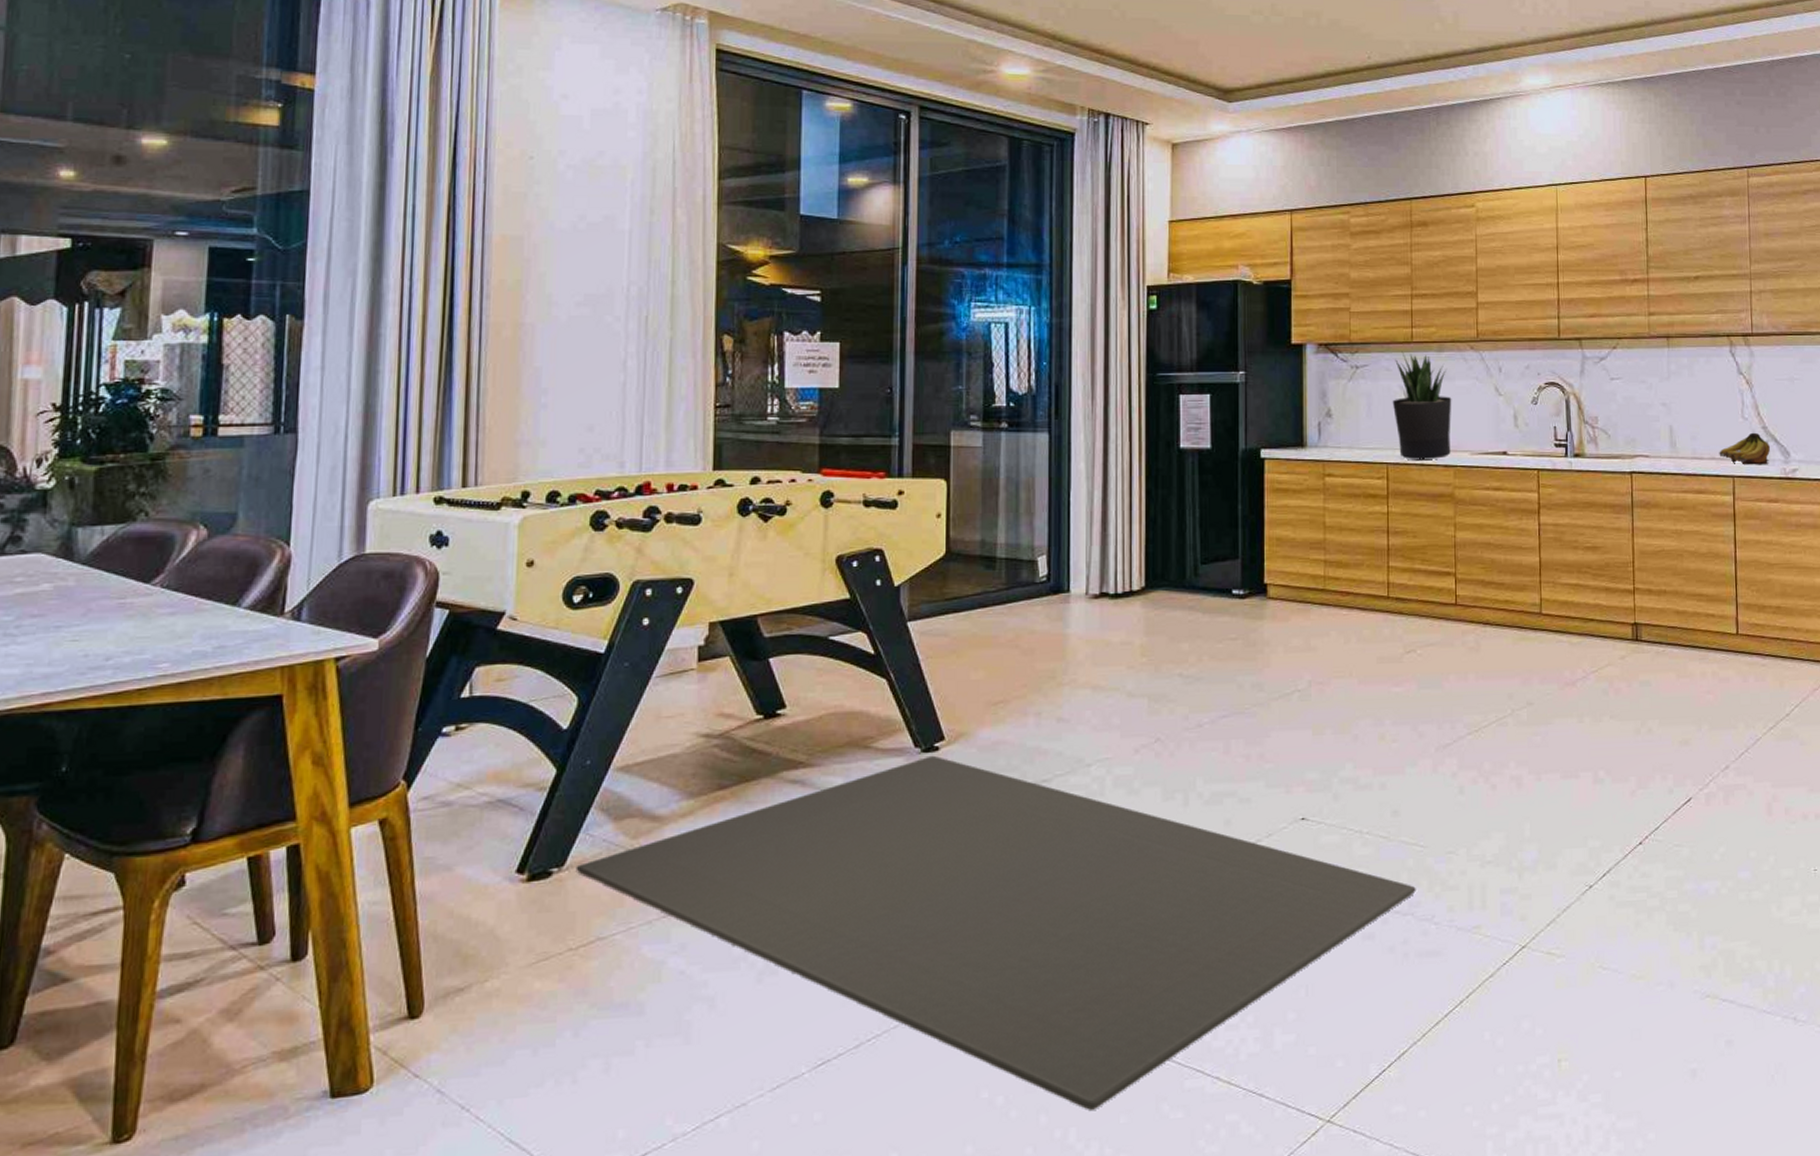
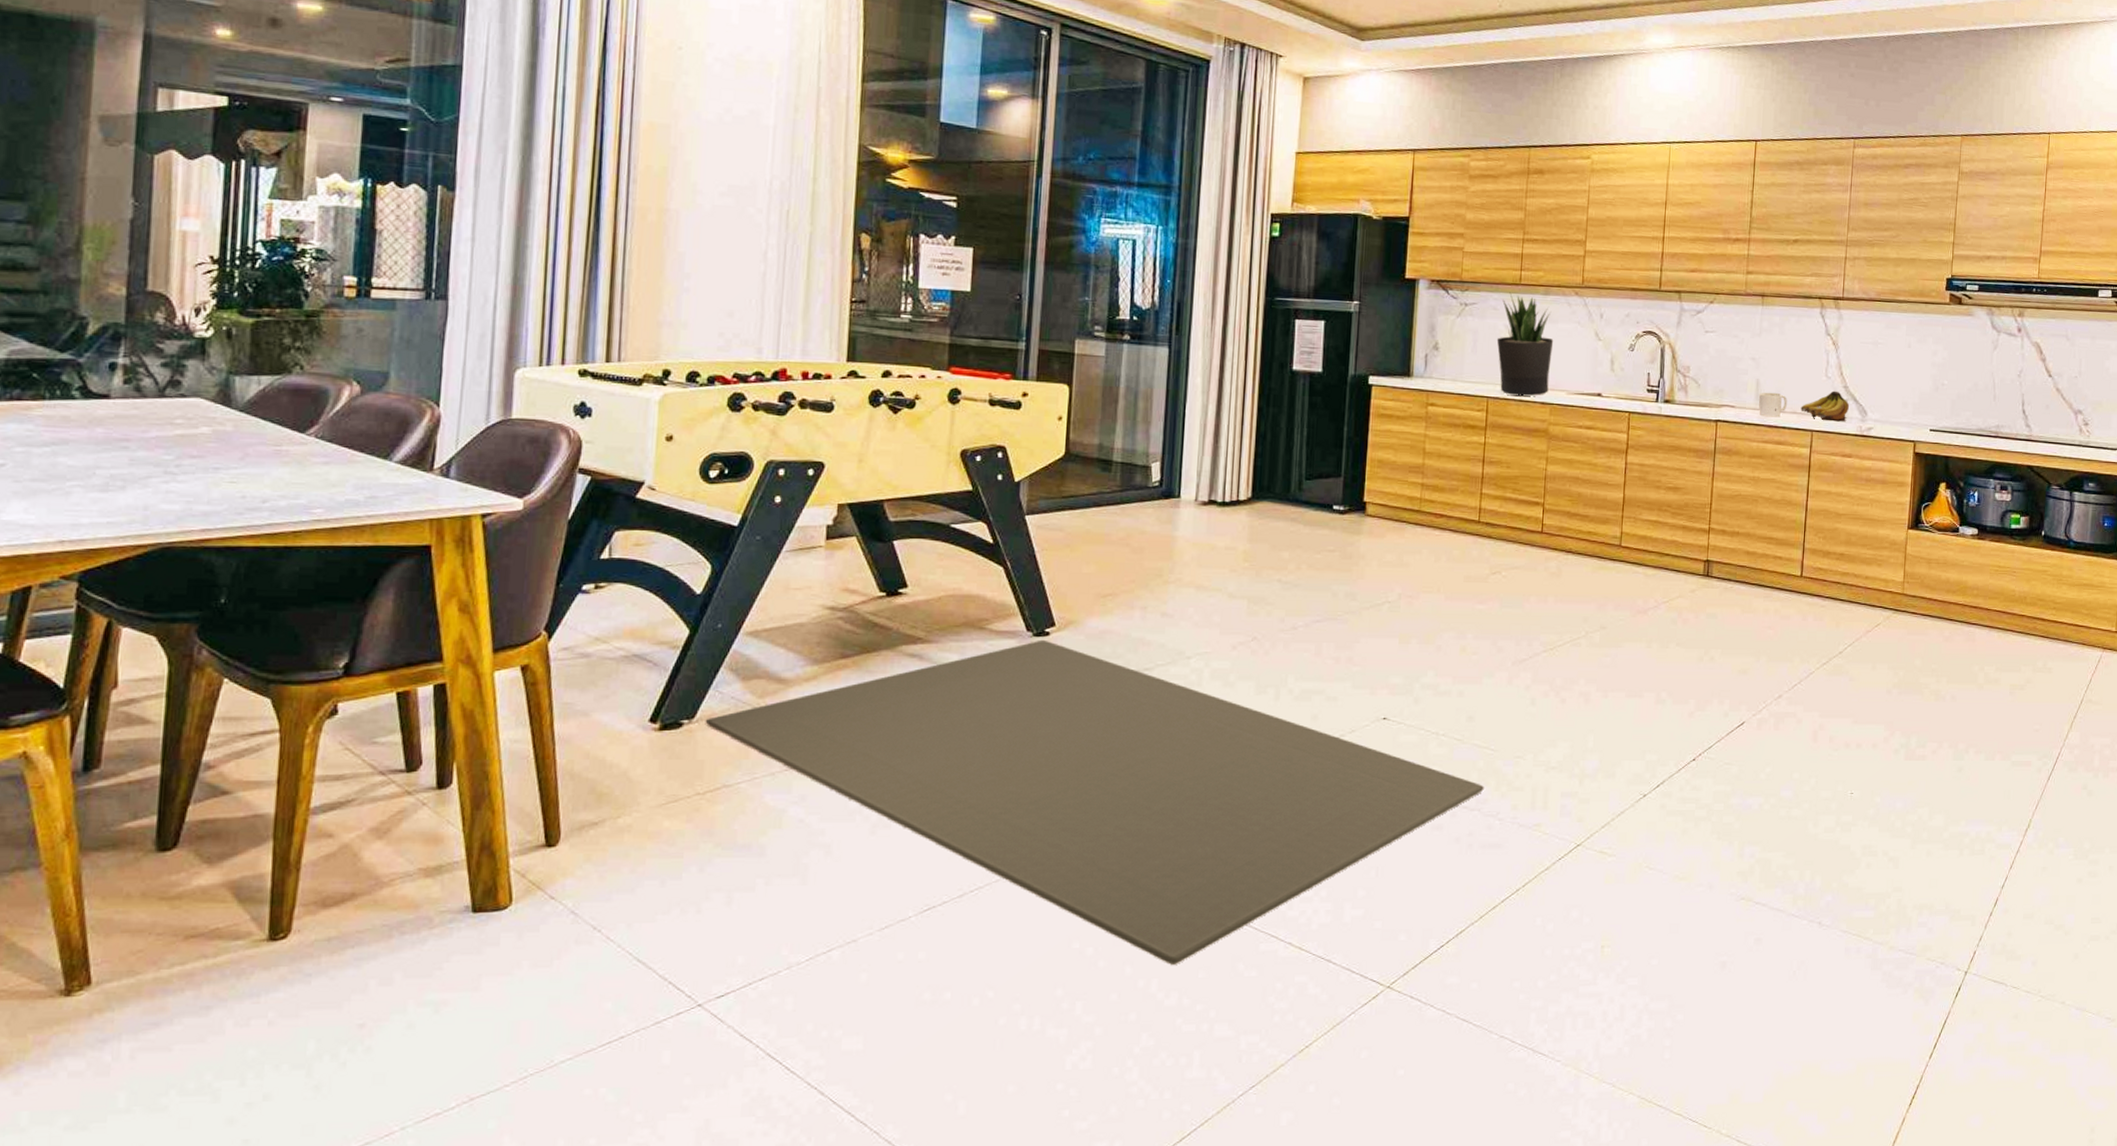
mug: none [1673,438,1704,465] -> present [1758,392,1787,417]

